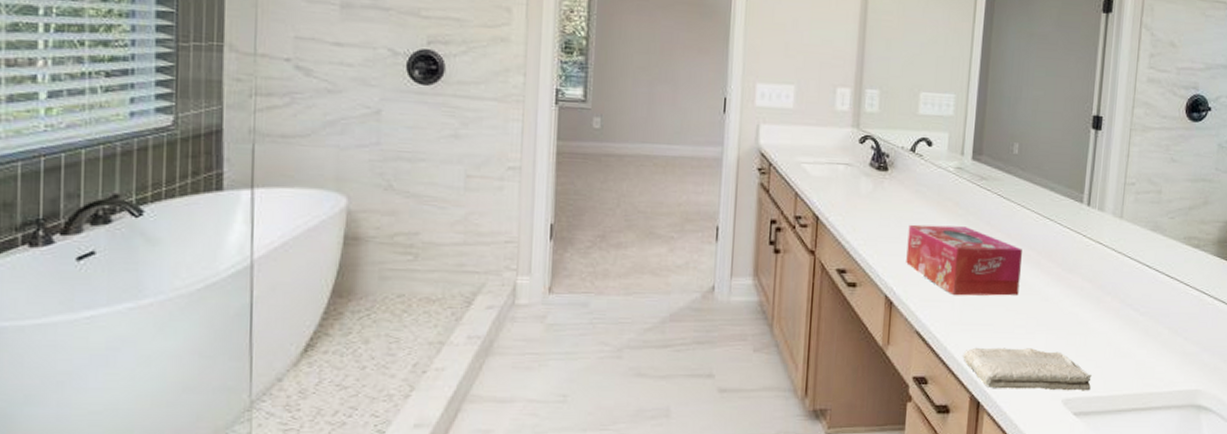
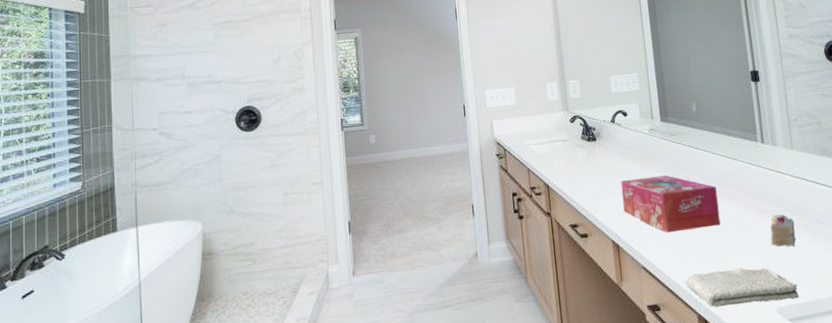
cake slice: none [1072,292,1104,332] -> present [770,213,797,247]

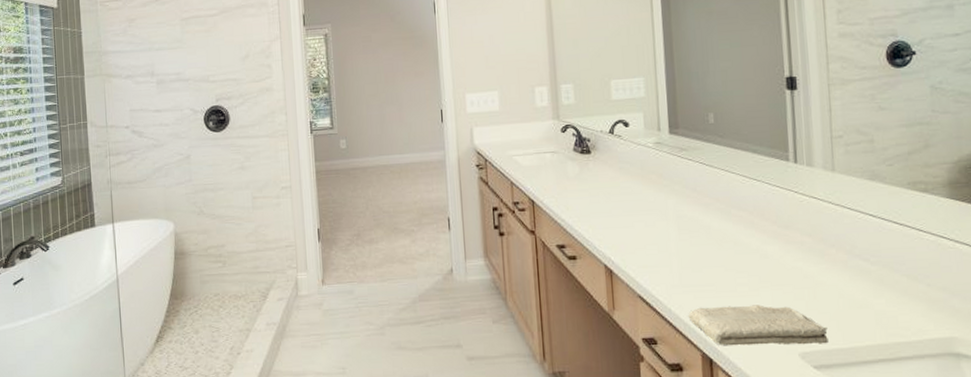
tissue box: present [620,175,721,233] -> none [617,195,736,261]
cake slice: present [770,213,797,247] -> none [797,246,830,284]

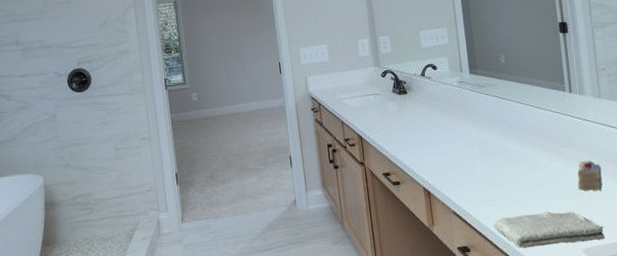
cake slice: none [797,246,830,284] -> present [577,160,603,191]

